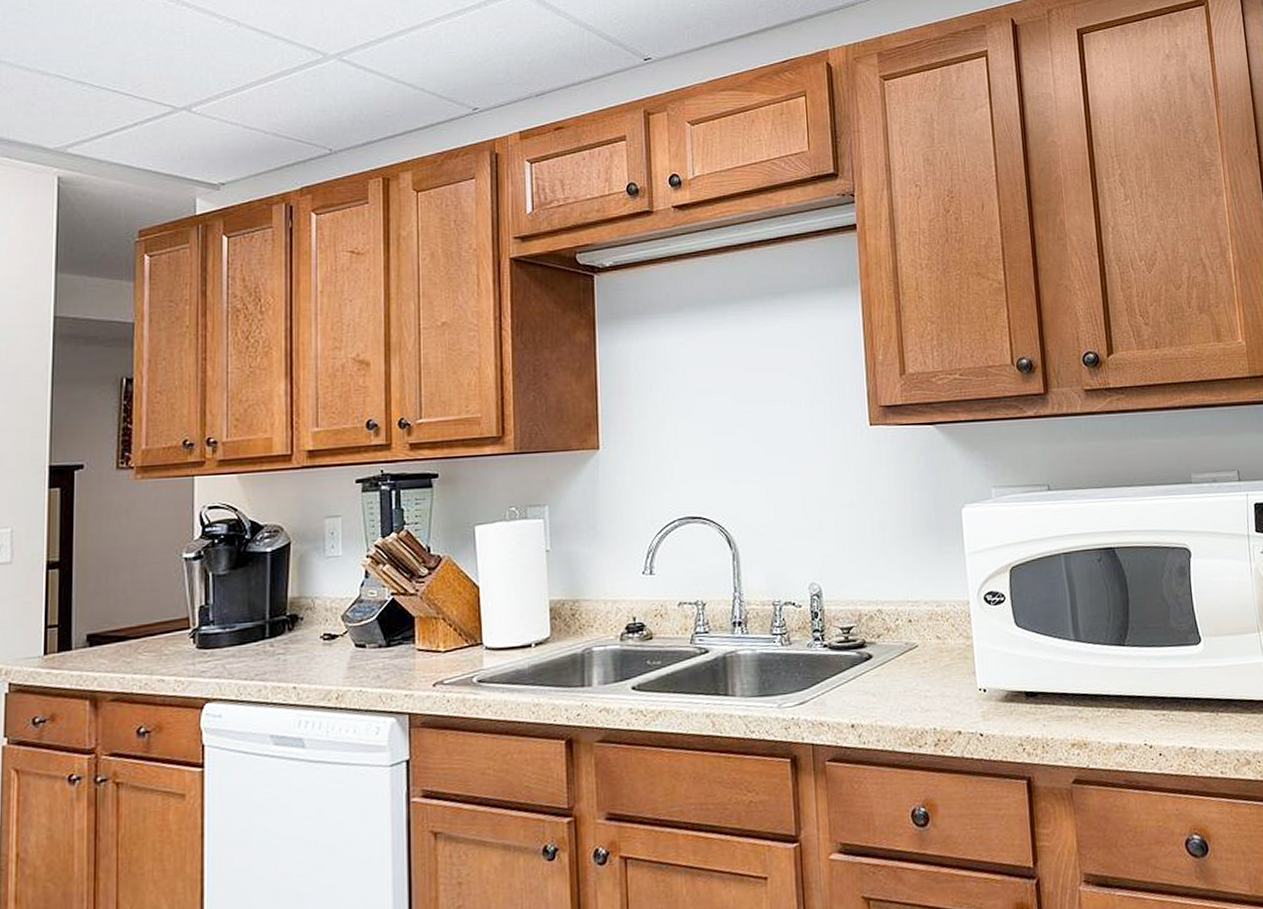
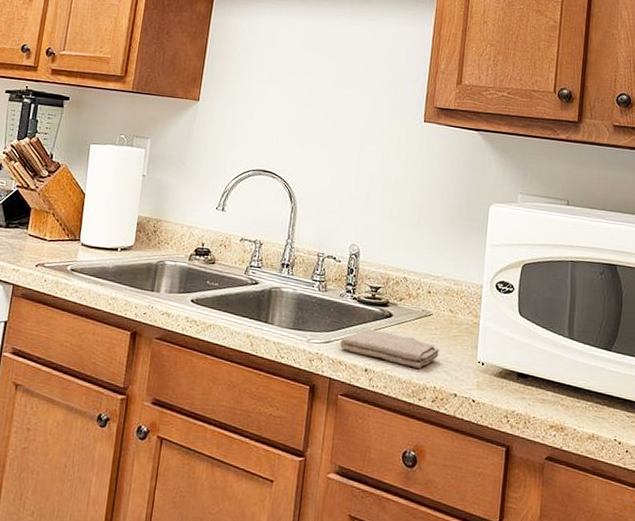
washcloth: none [816,676,933,712] -> present [339,328,439,369]

